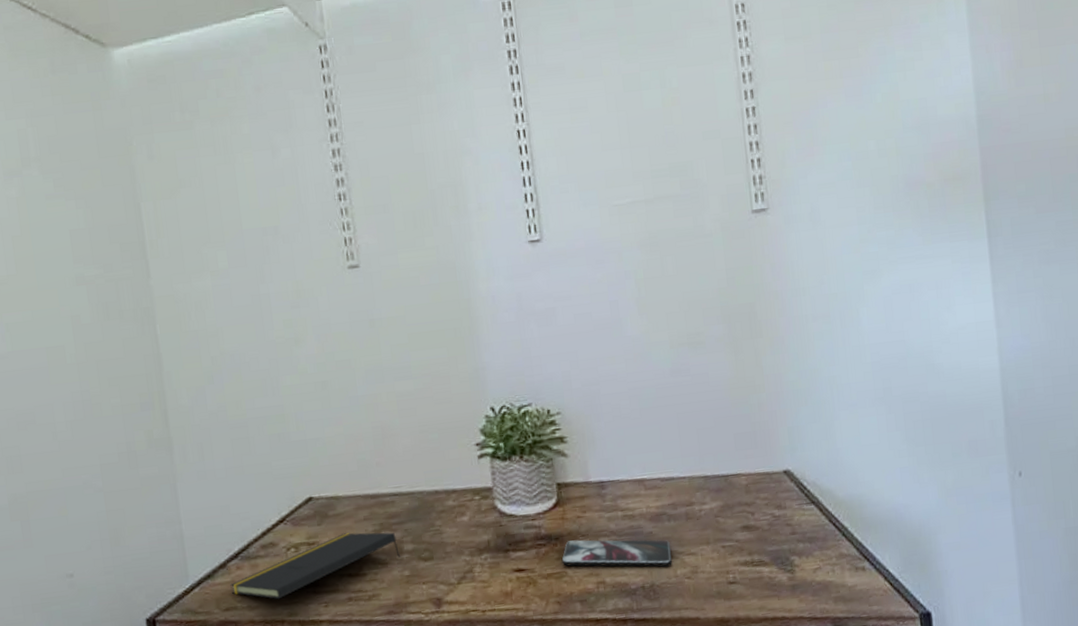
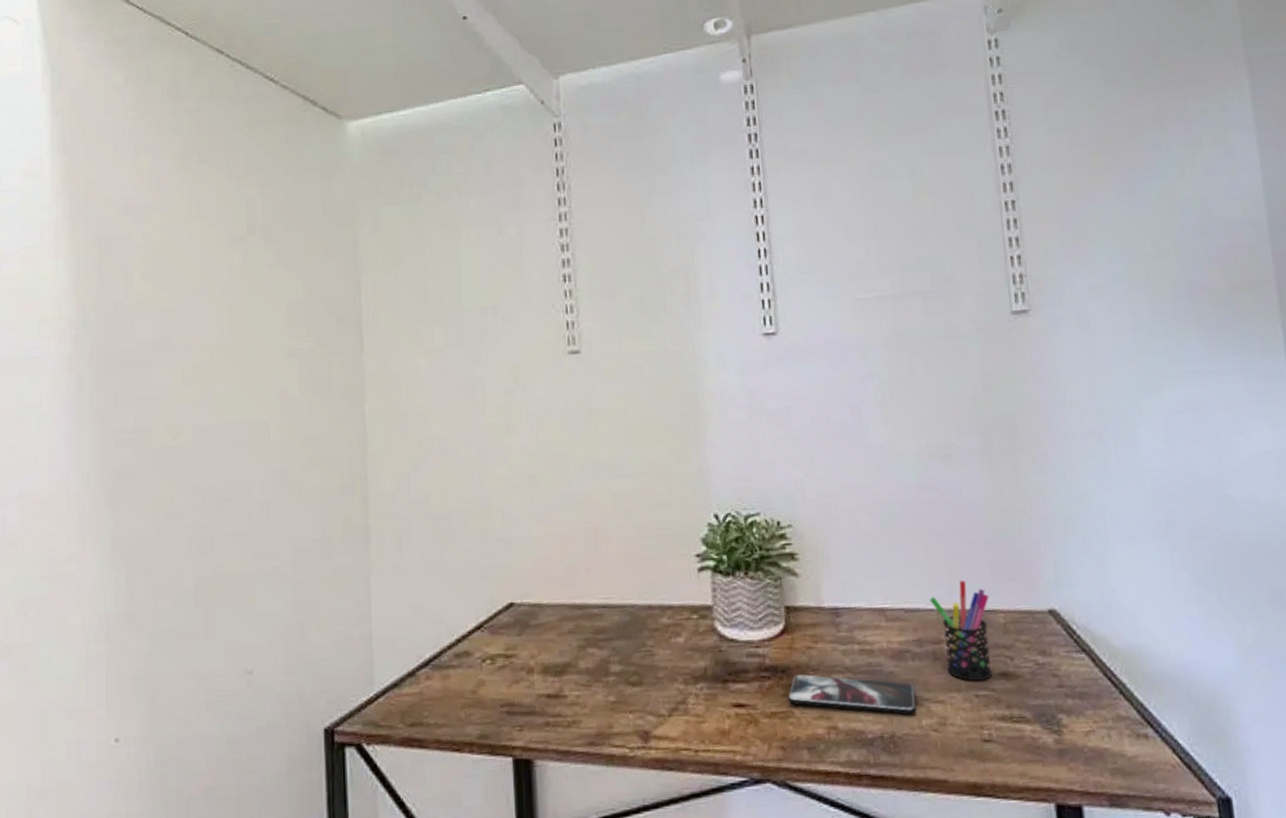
notepad: present [230,532,401,600] -> none [417,647,607,718]
pen holder: none [682,450,736,535] -> present [930,580,993,681]

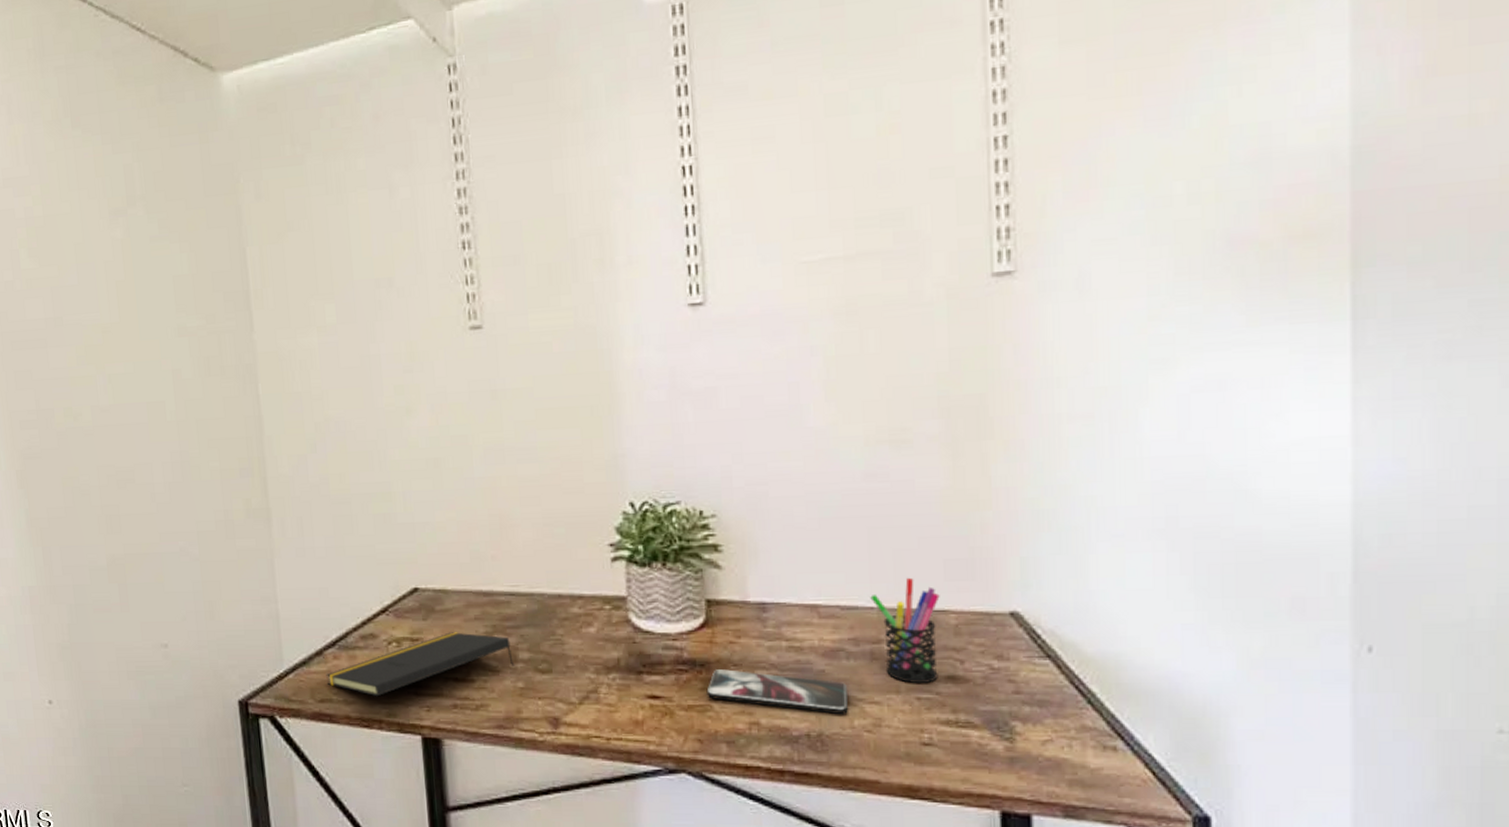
notepad: none [417,647,607,718] -> present [326,632,515,697]

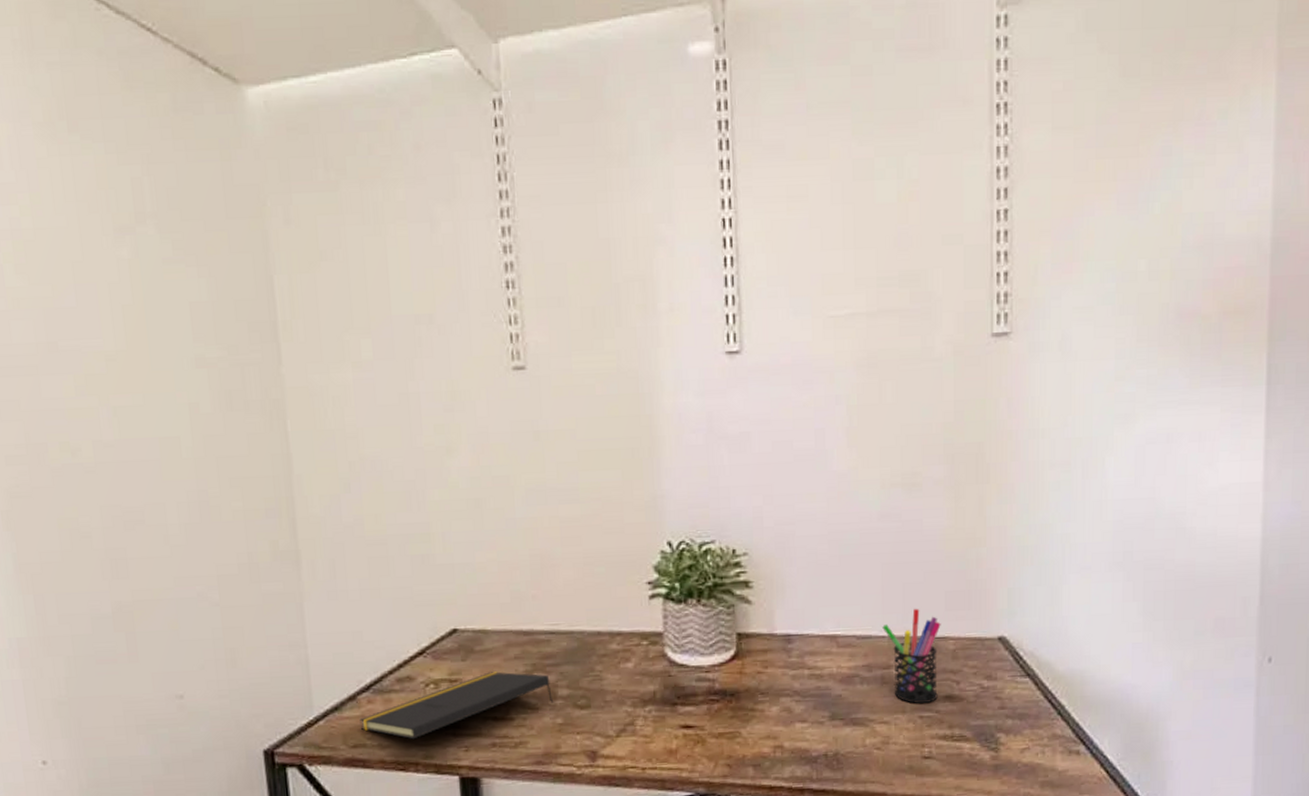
smartphone: present [706,669,848,715] -> none [736,698,861,735]

